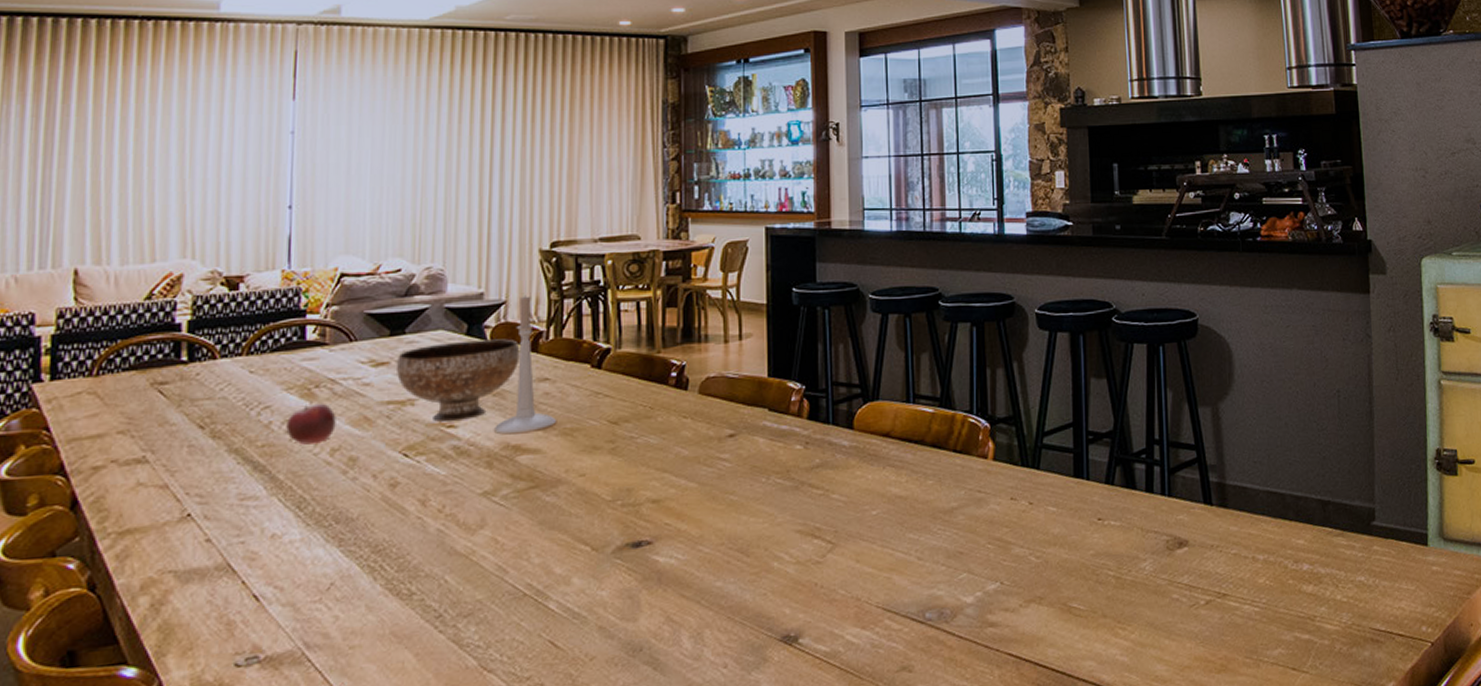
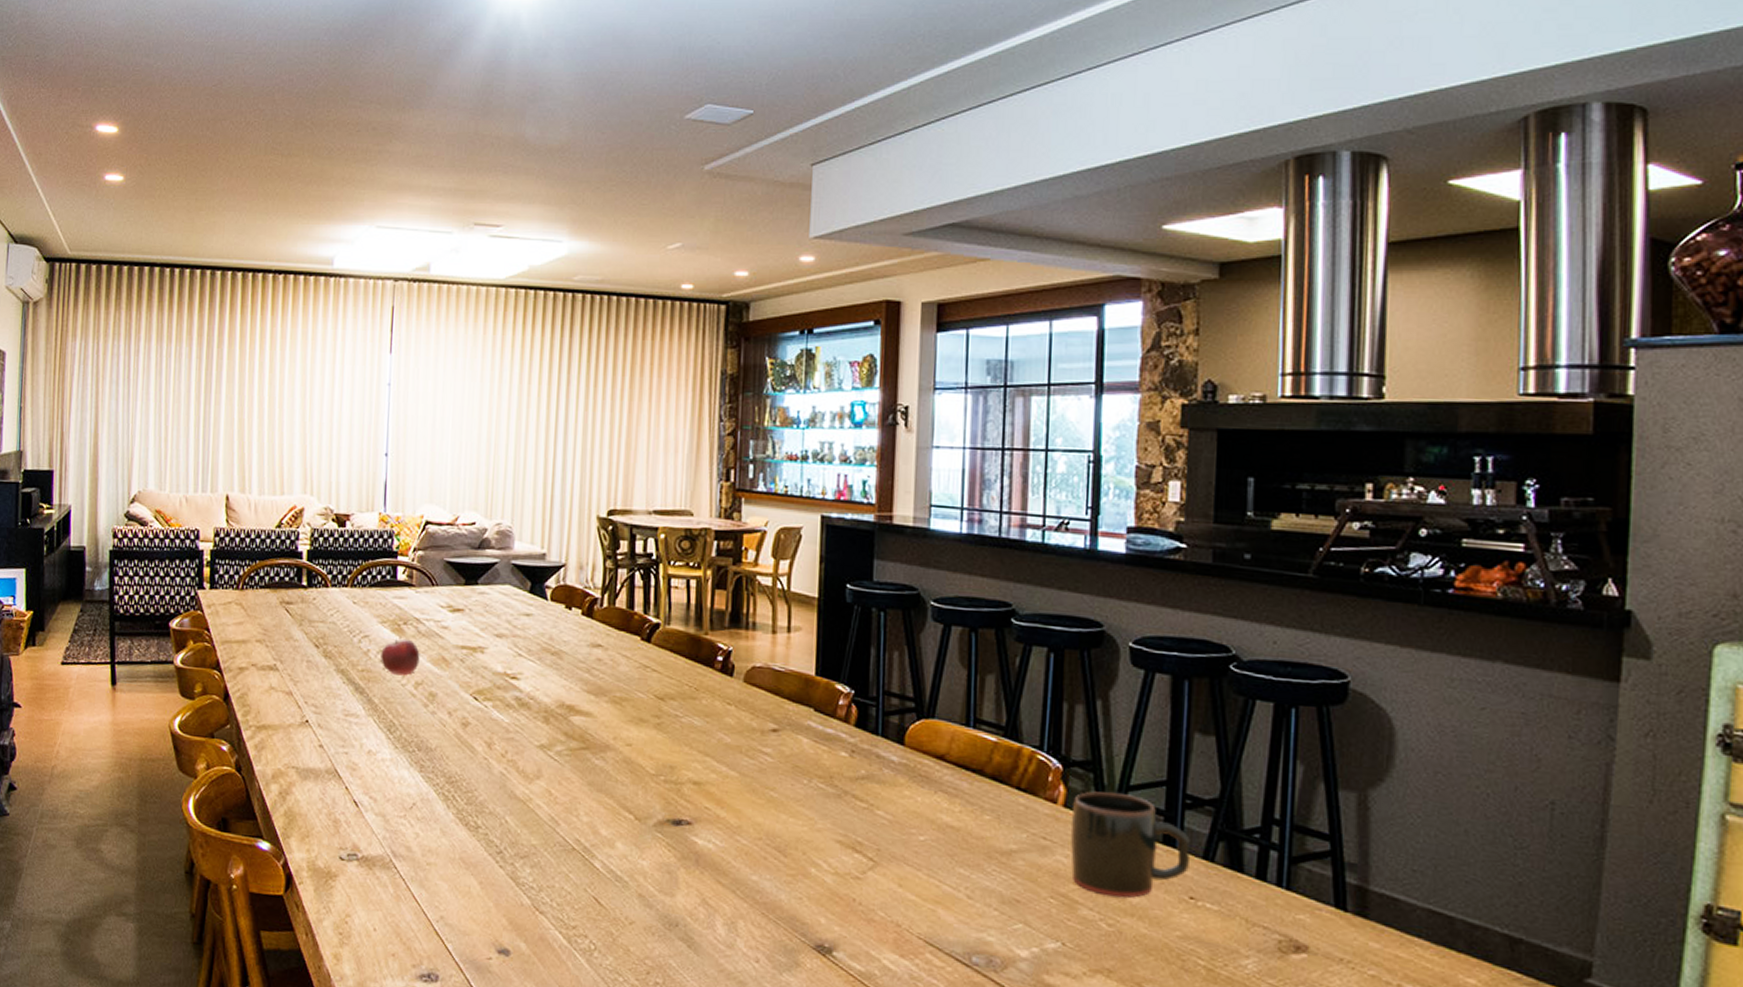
bowl: present [397,339,520,423] -> none [470,597,577,674]
candlestick: present [493,296,557,436] -> none [550,561,608,696]
mug: none [1000,440,1096,532] -> present [1070,791,1191,898]

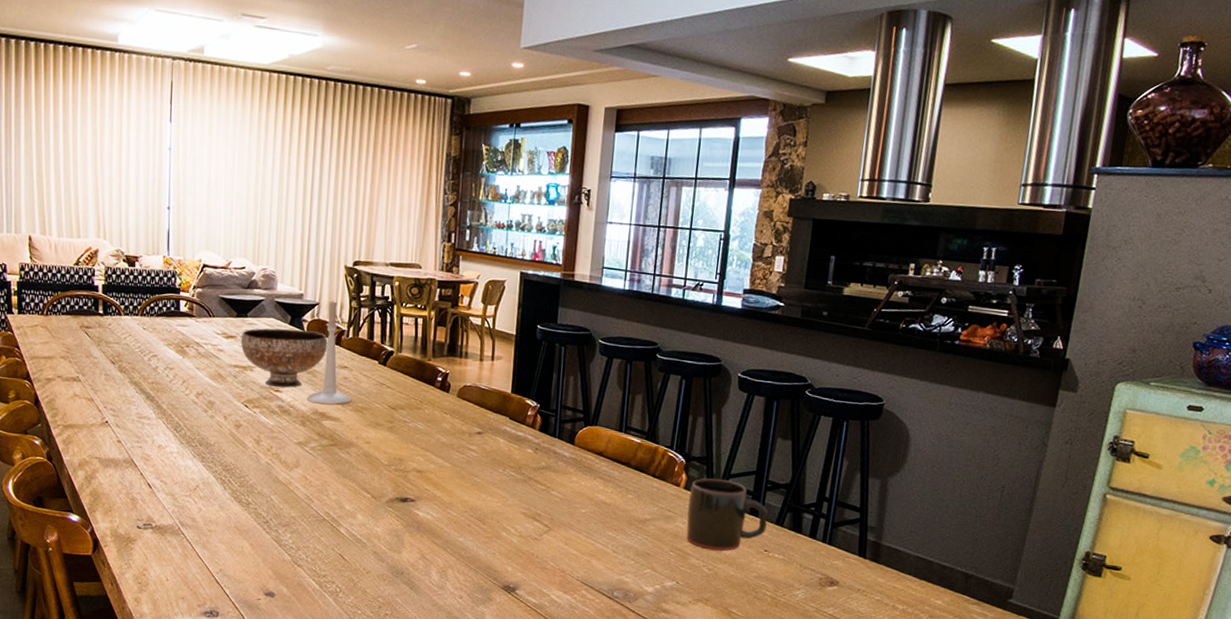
fruit: present [381,638,420,675] -> none [167,358,200,387]
bowl: none [470,597,577,674] -> present [241,328,328,388]
candlestick: none [550,561,608,696] -> present [306,301,352,406]

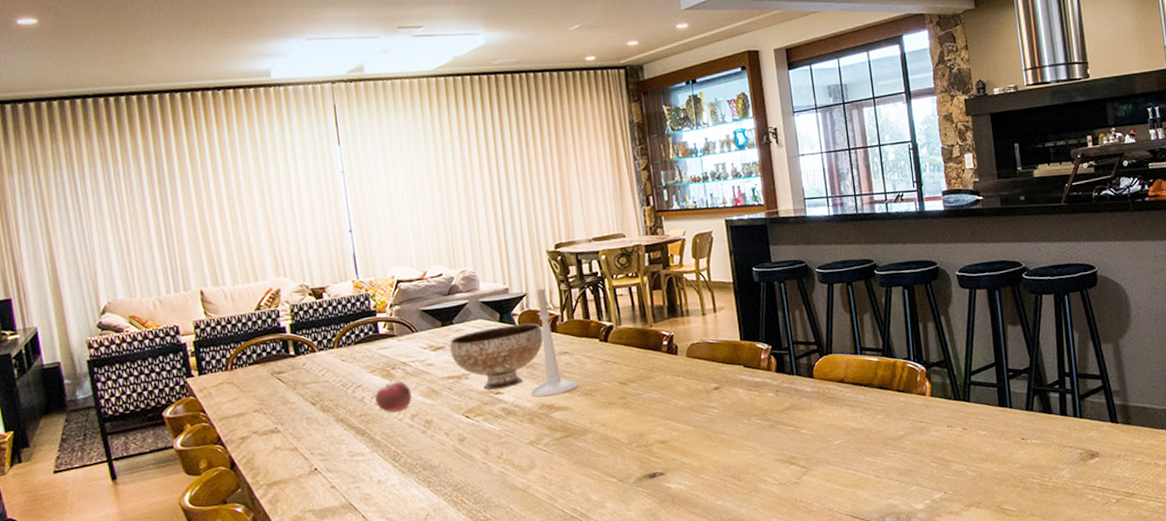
fruit: none [167,358,200,387] -> present [375,381,412,413]
mug: present [686,478,768,551] -> none [936,377,1018,452]

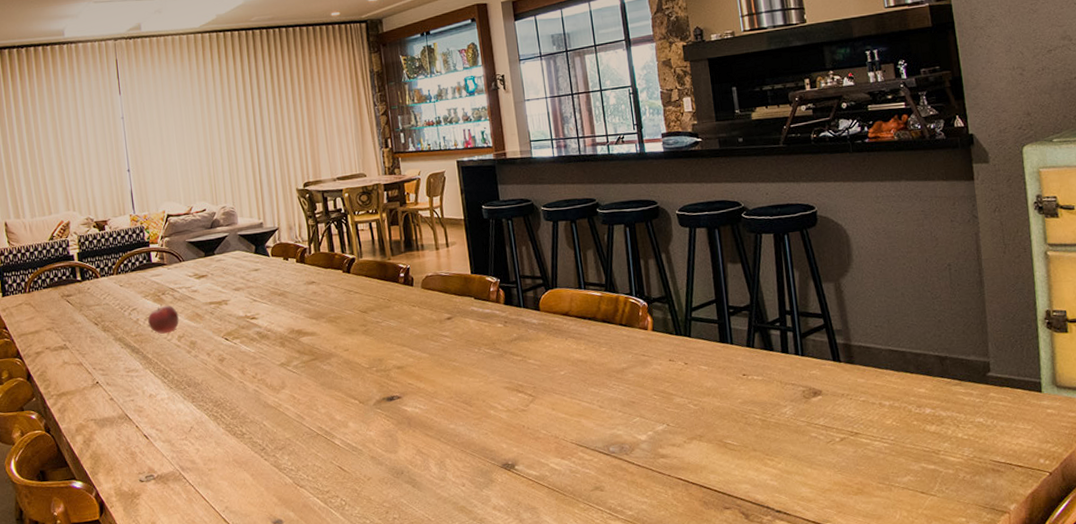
bowl: present [450,323,544,391] -> none [212,255,293,316]
candlestick: present [530,288,579,398] -> none [281,223,325,324]

